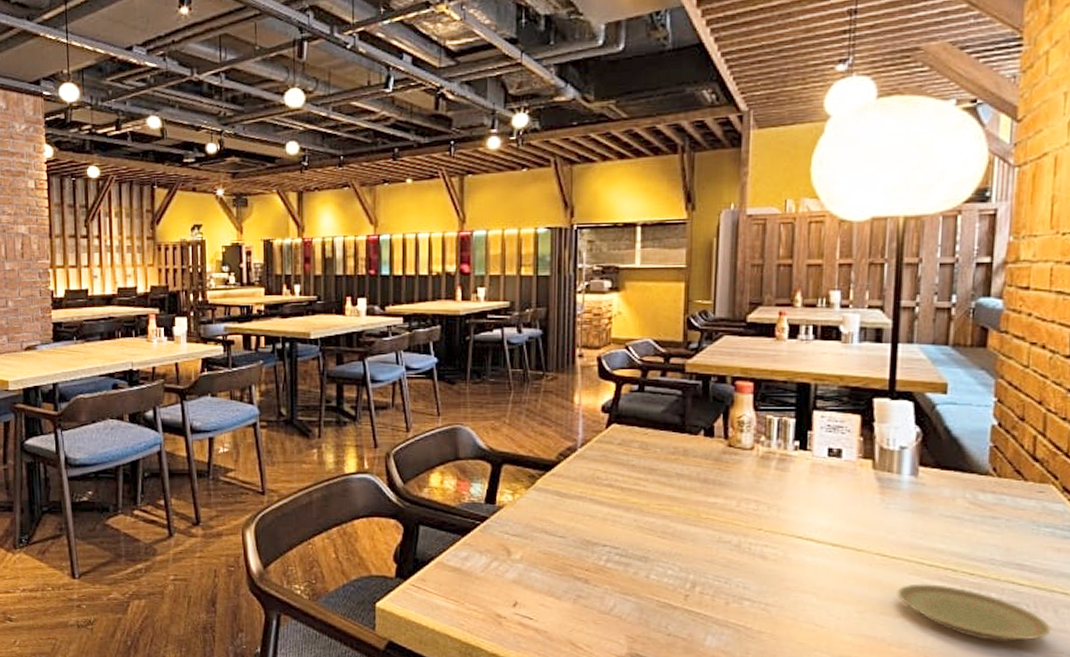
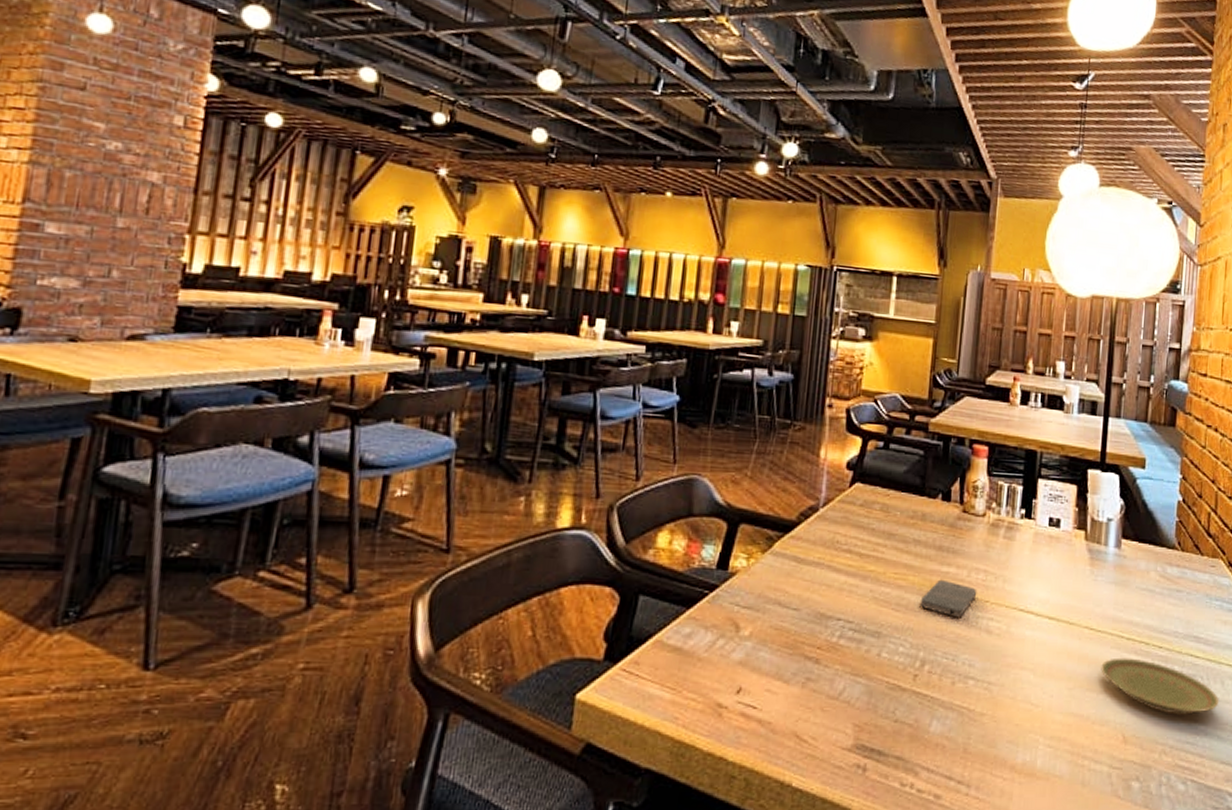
smartphone: none [686,509,749,545] -> present [919,579,977,618]

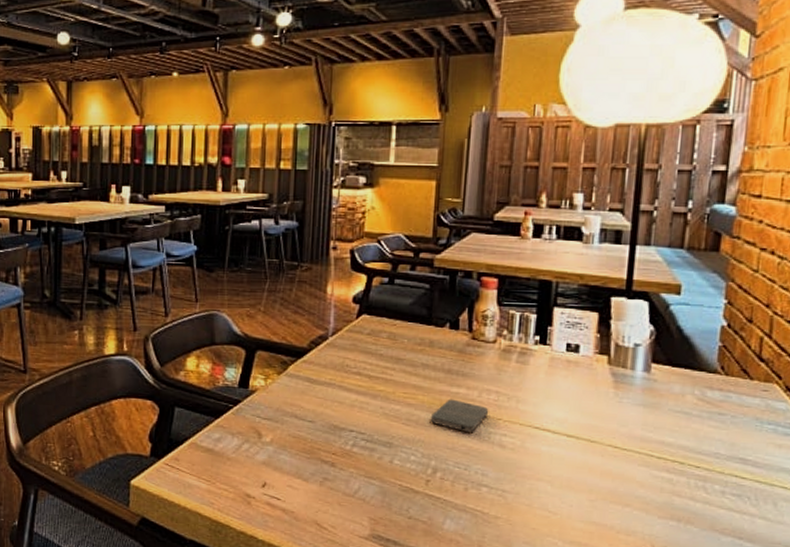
plate: present [1101,657,1220,715] -> none [627,474,771,532]

